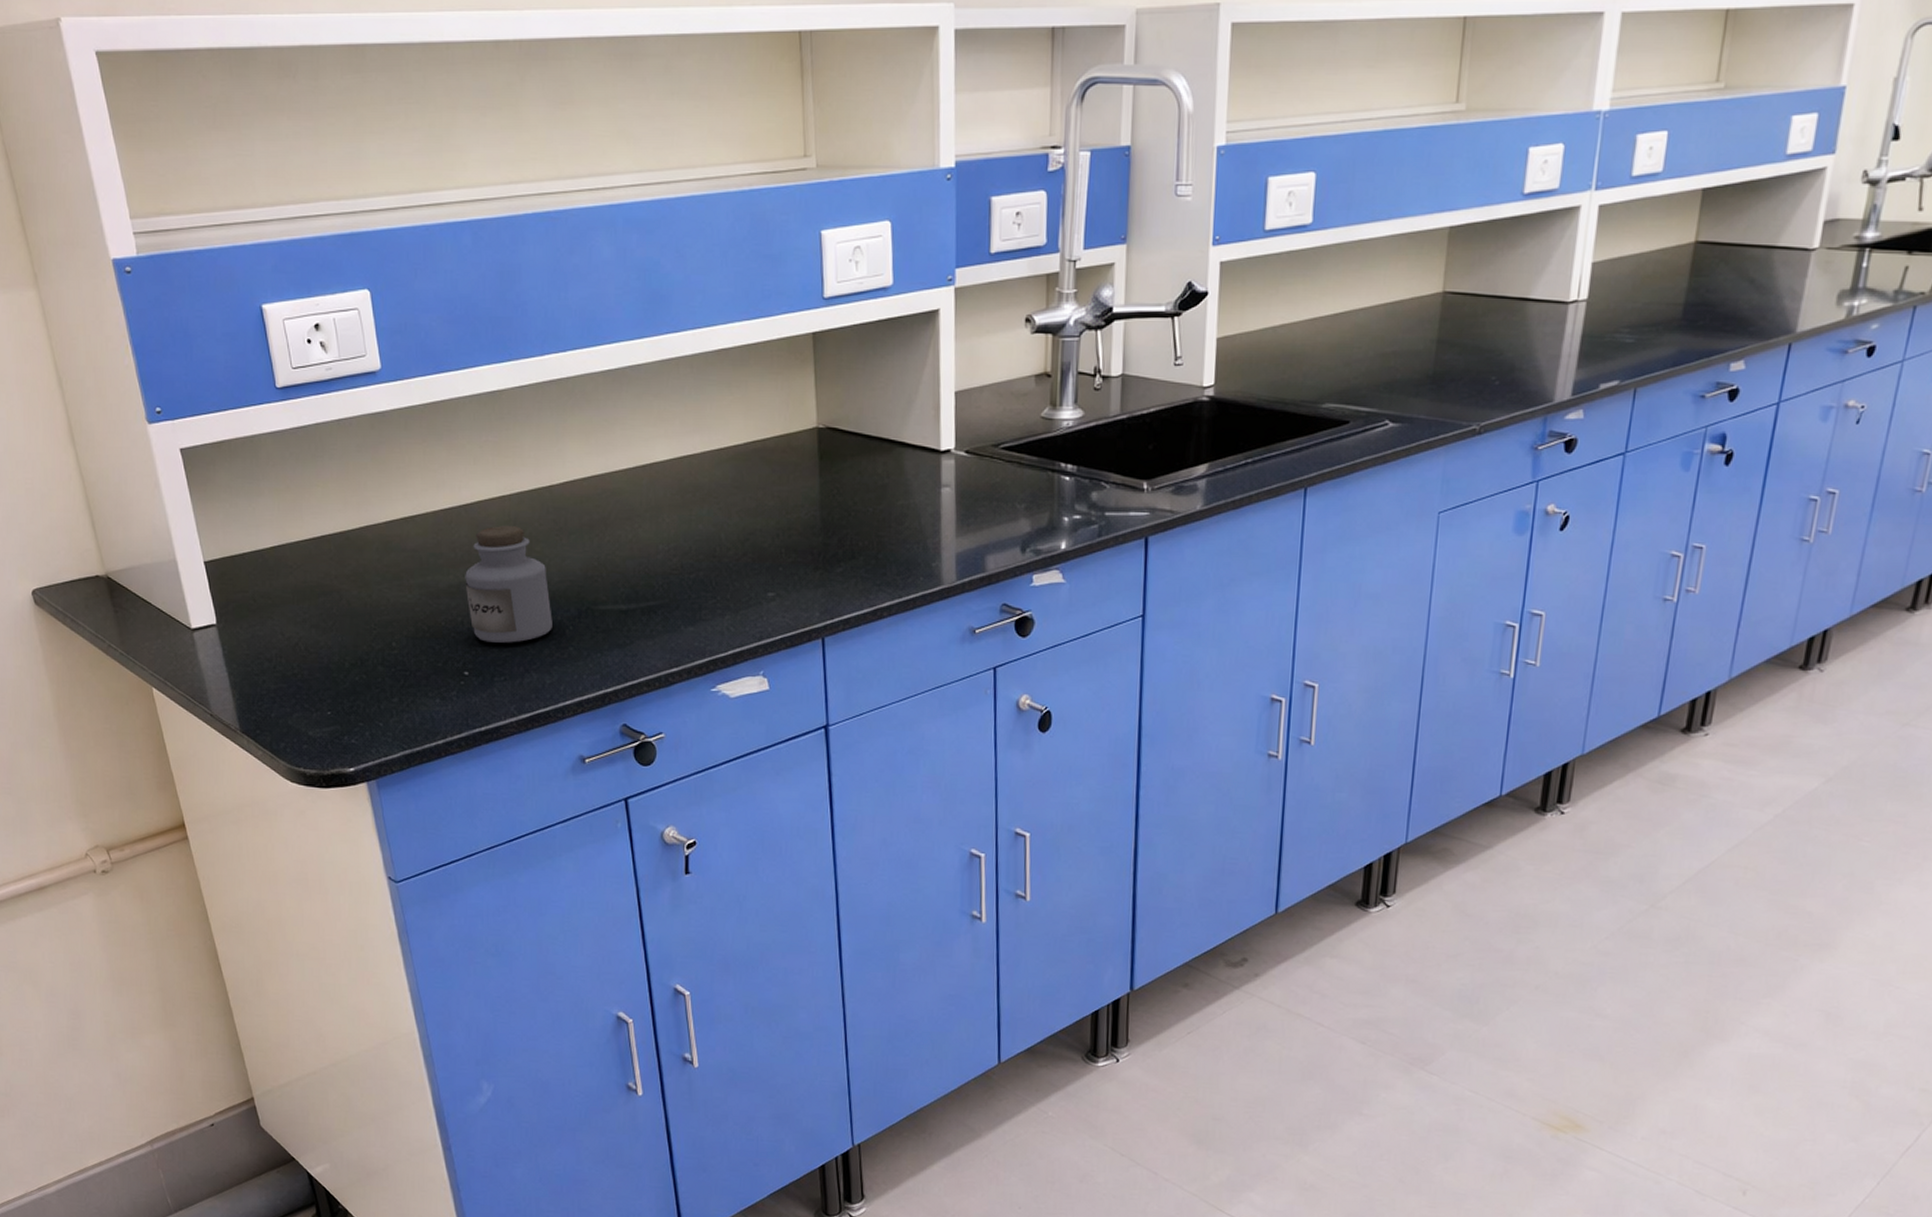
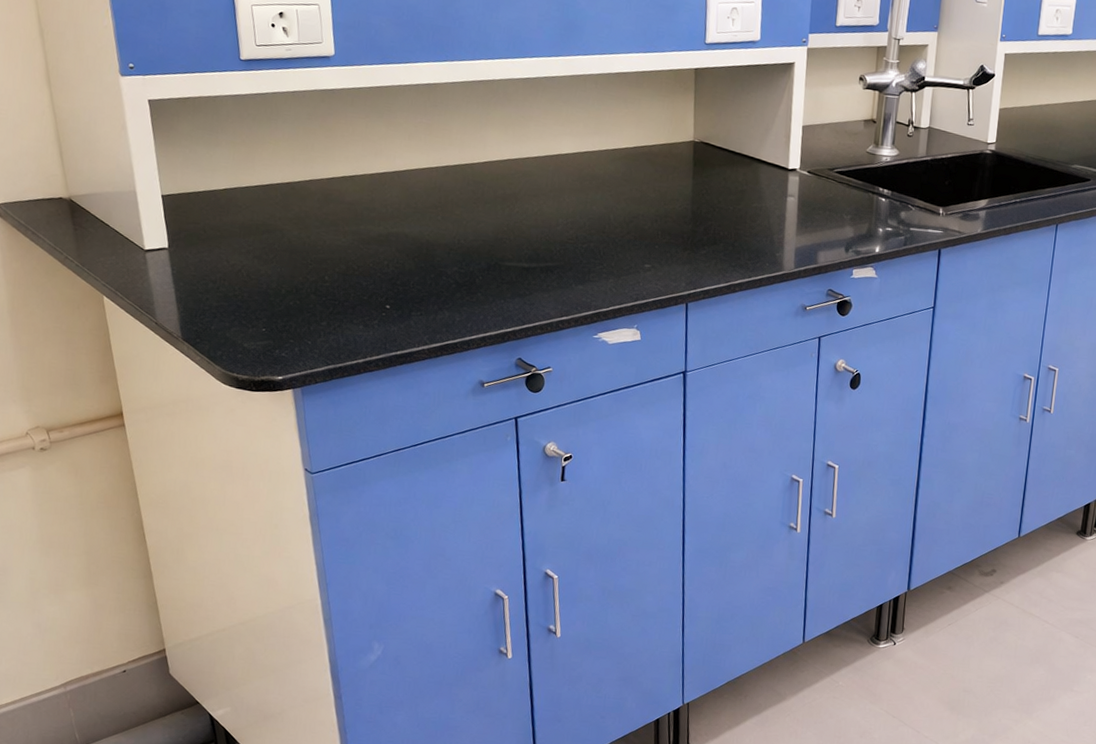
jar: present [465,525,552,643] -> none [392,190,466,286]

